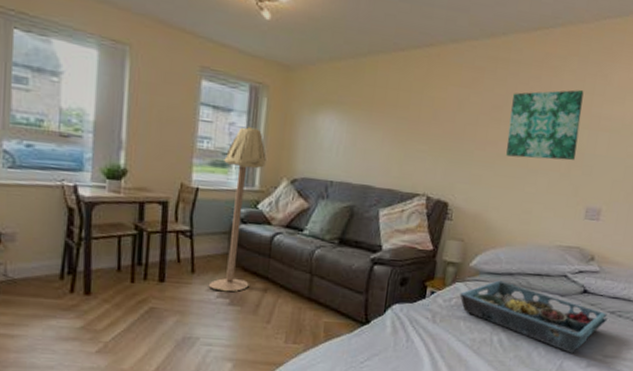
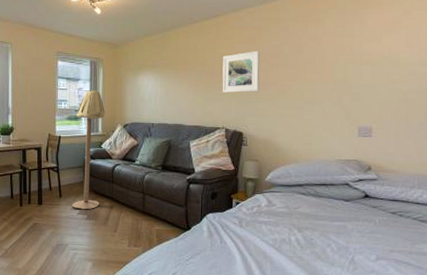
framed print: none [427,98,480,152] -> present [222,50,260,93]
serving tray: present [459,280,608,353] -> none [259,191,390,249]
wall art: present [506,89,584,161] -> none [285,35,345,92]

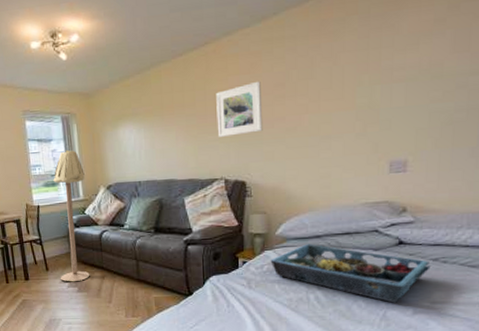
serving tray: none [259,191,390,249] -> present [270,244,431,303]

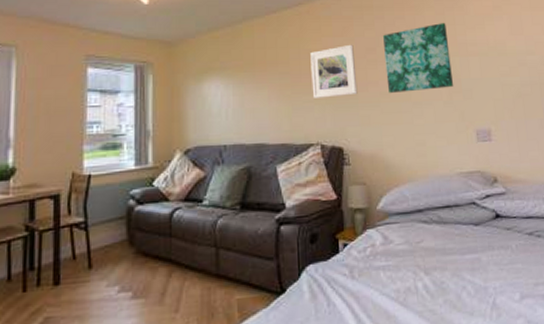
floor lamp: present [53,149,90,282] -> none [107,104,157,285]
serving tray: present [270,244,431,303] -> none [373,219,528,287]
wall art: none [293,47,371,128] -> present [382,23,454,93]

